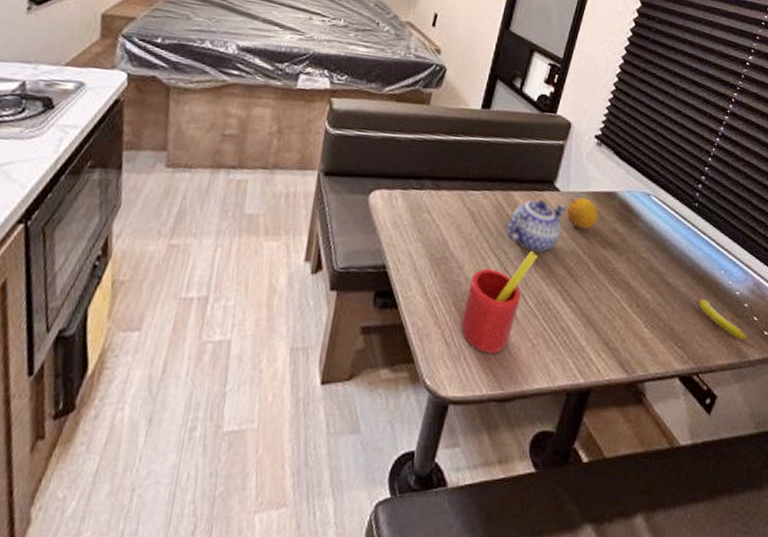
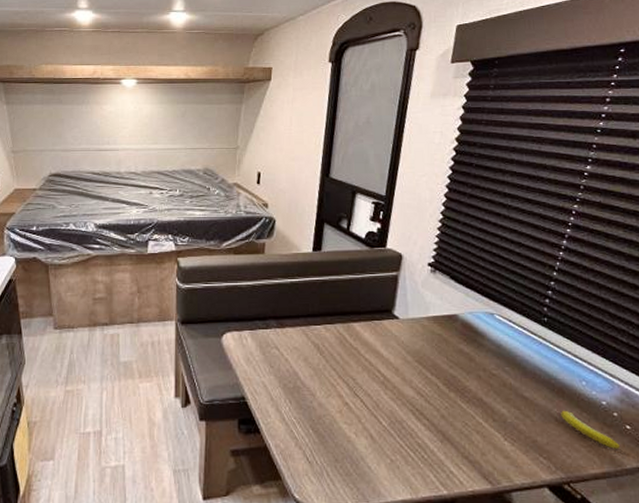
straw: present [461,251,538,355] -> none [320,376,386,471]
teapot: present [506,200,567,254] -> none [351,328,408,377]
fruit: present [567,198,598,230] -> none [408,323,442,352]

